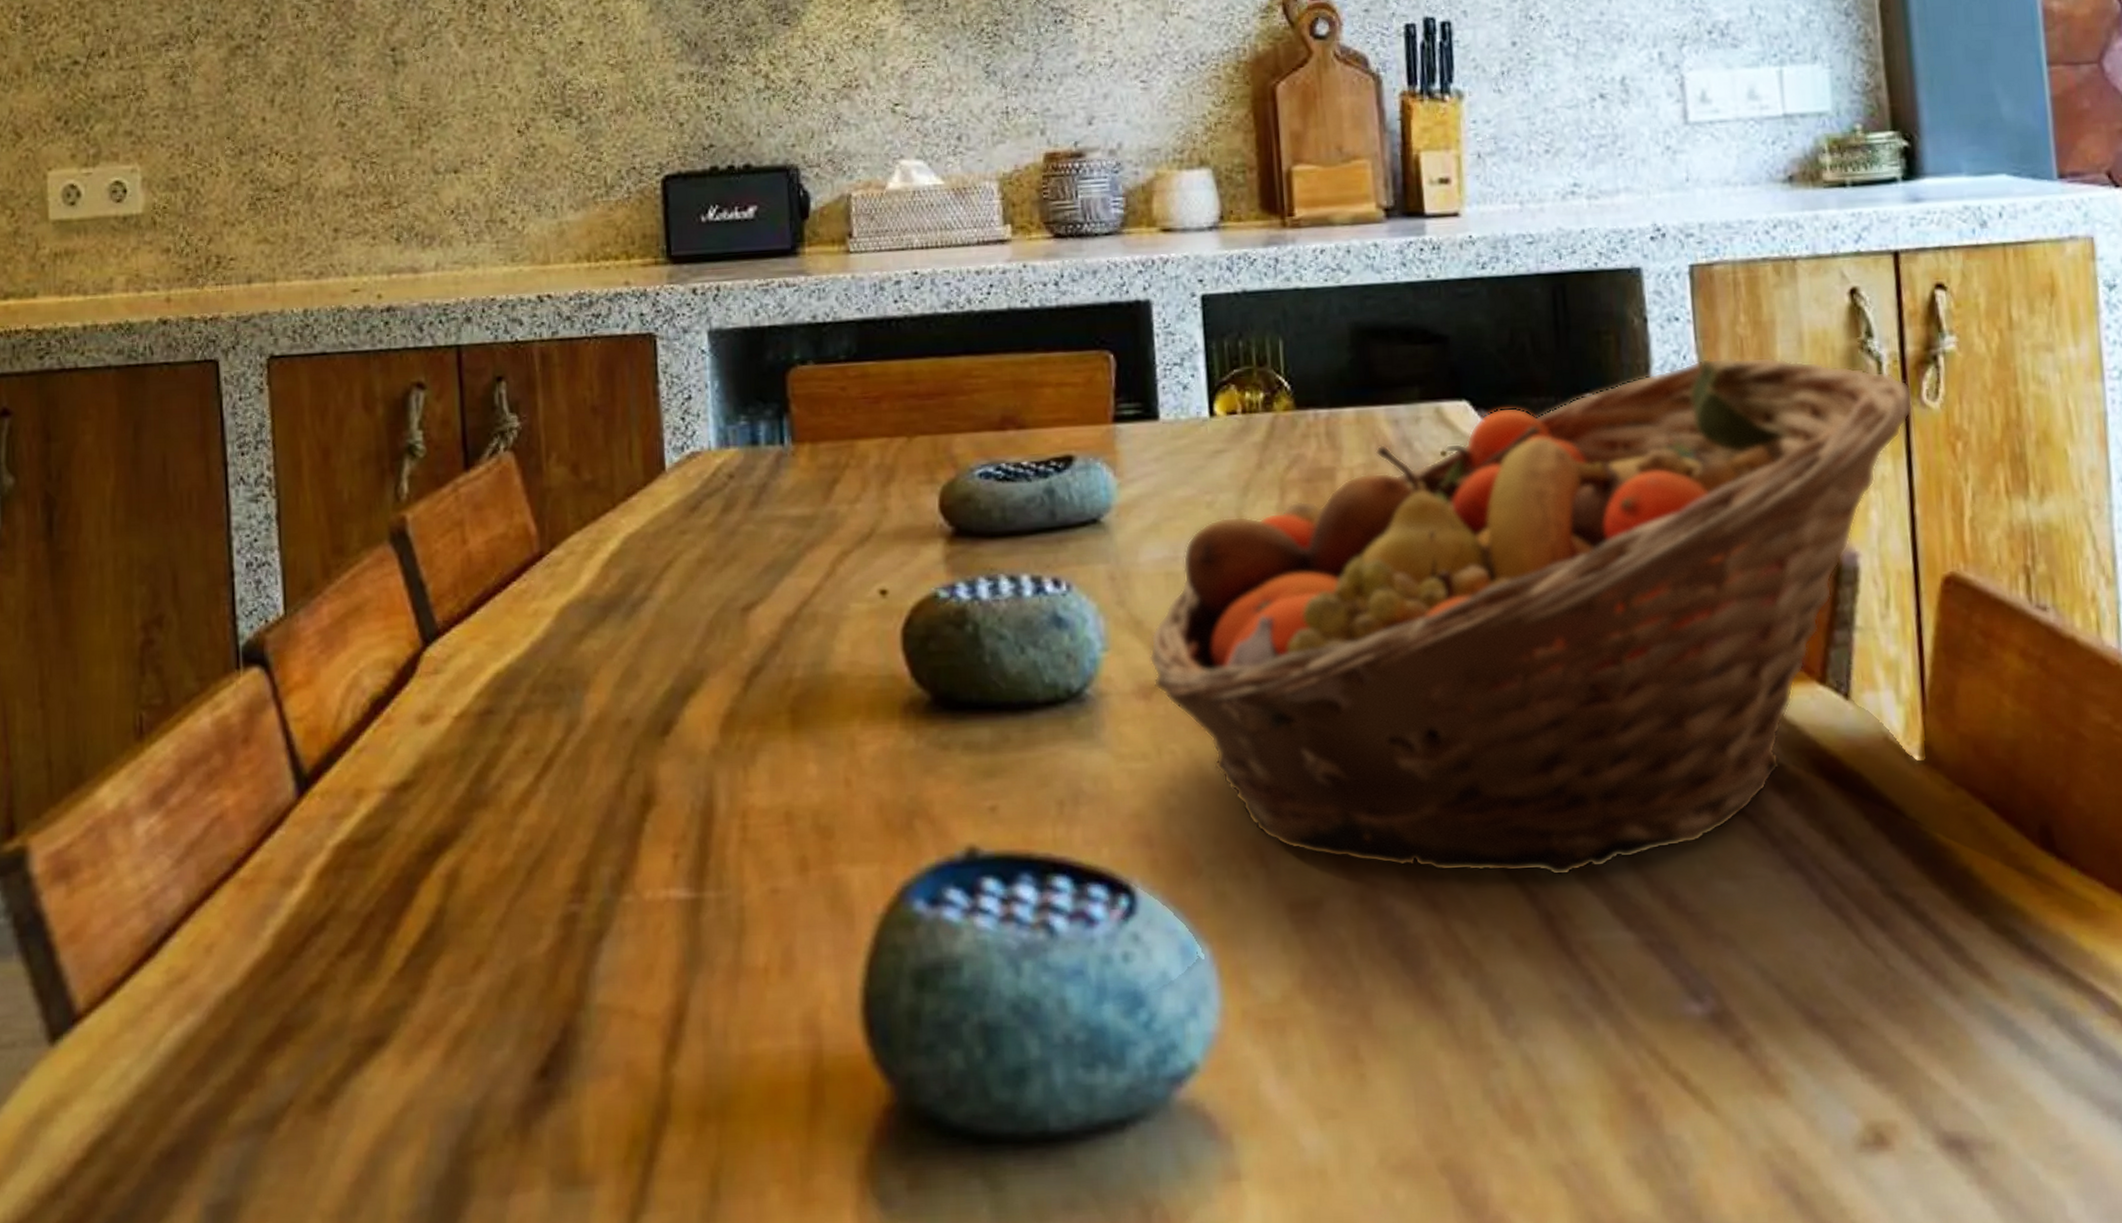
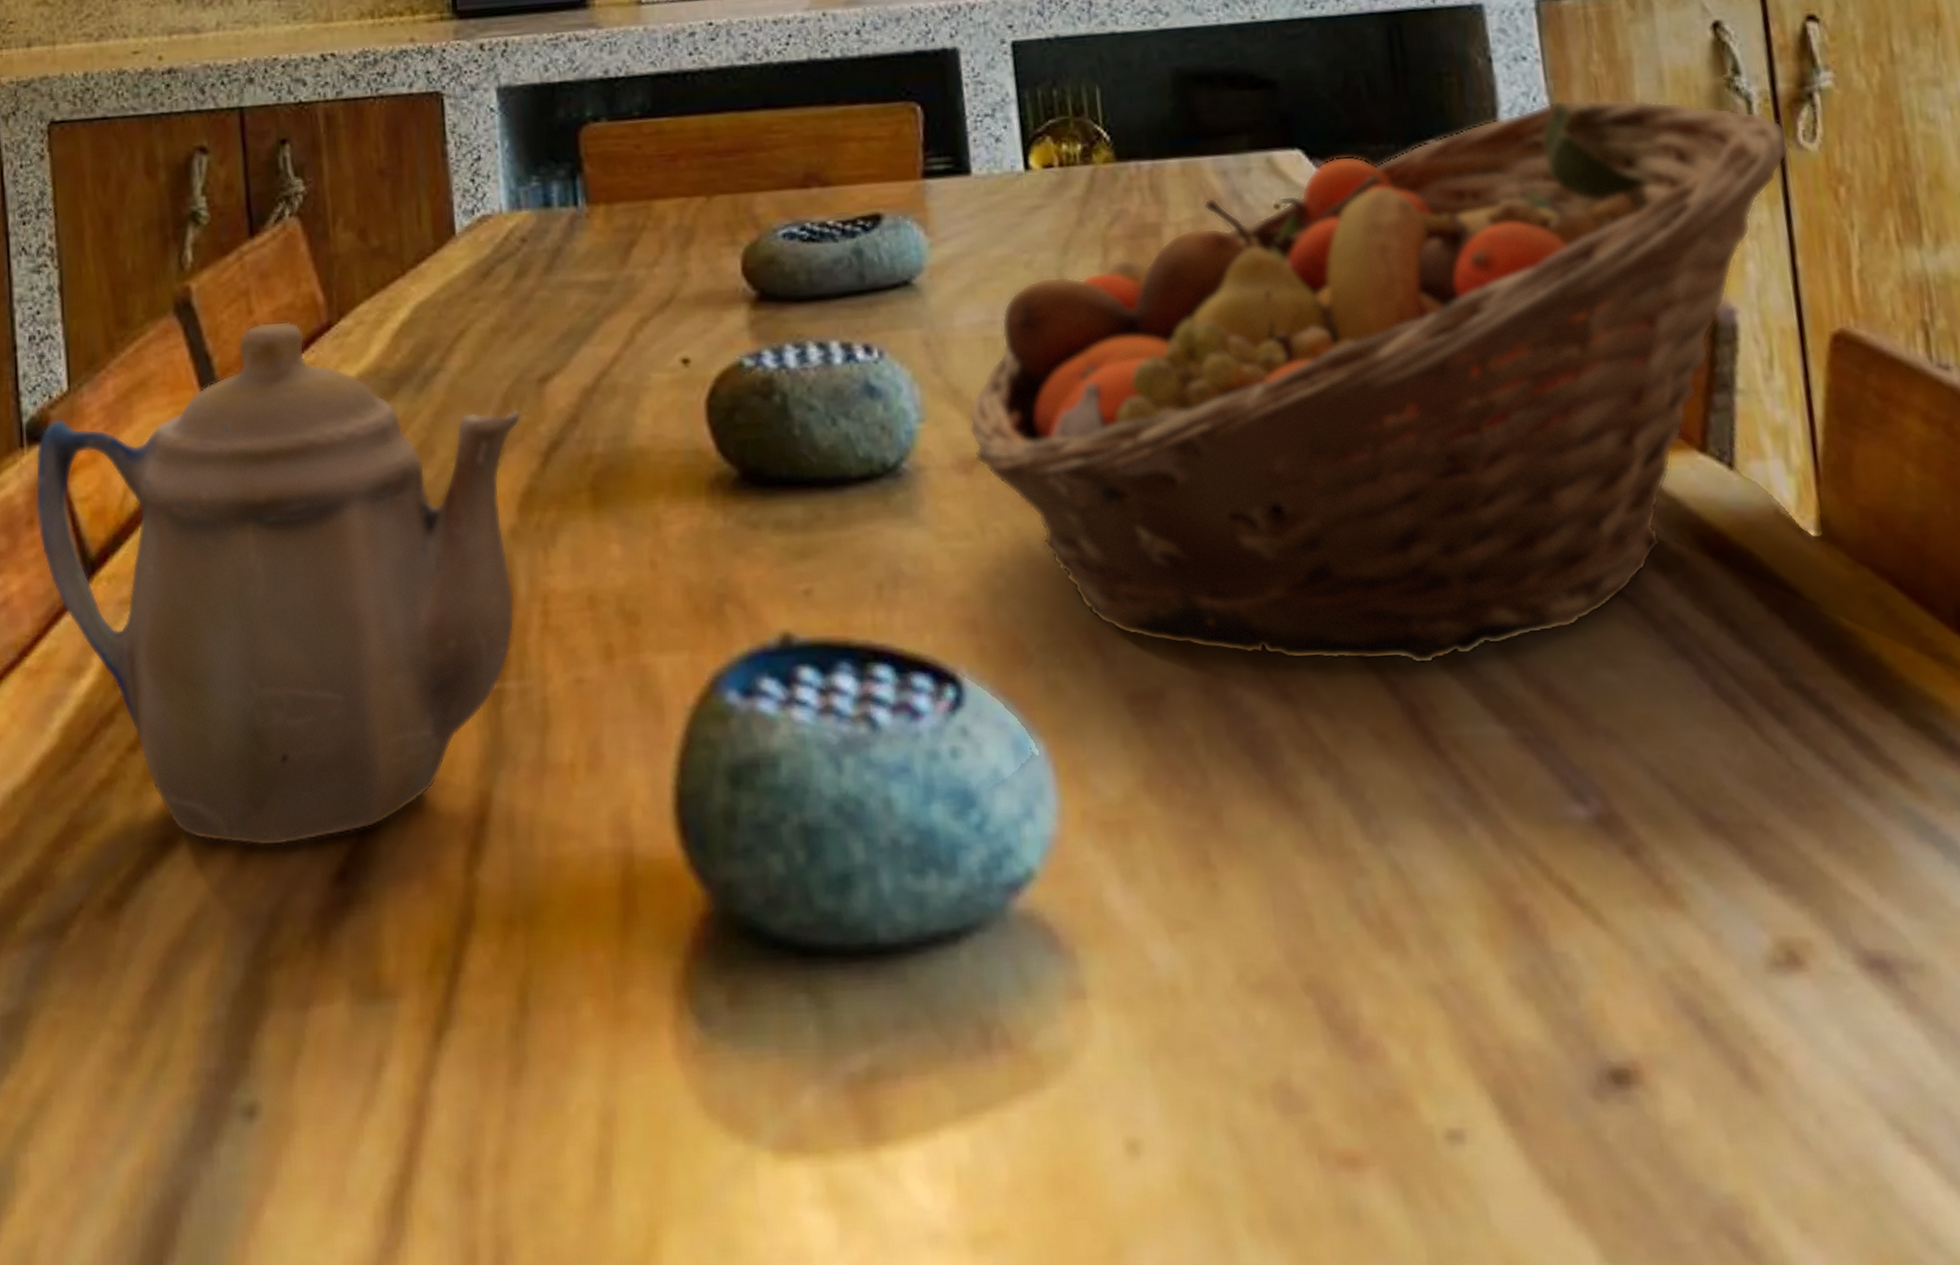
teapot: none [250,550,725,1046] -> present [35,321,521,847]

